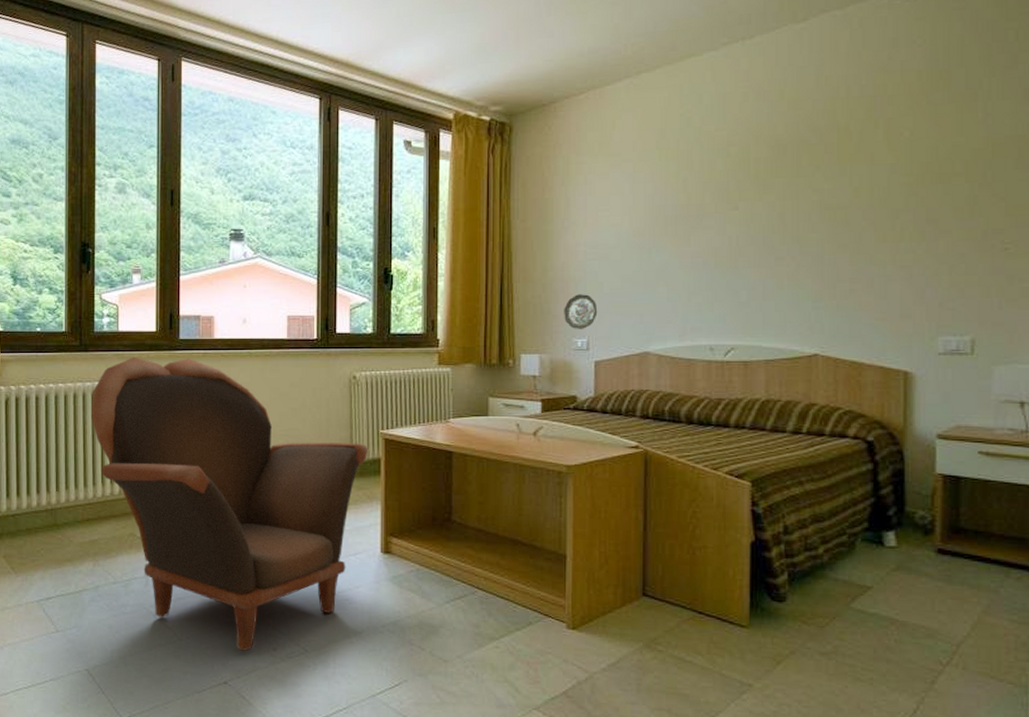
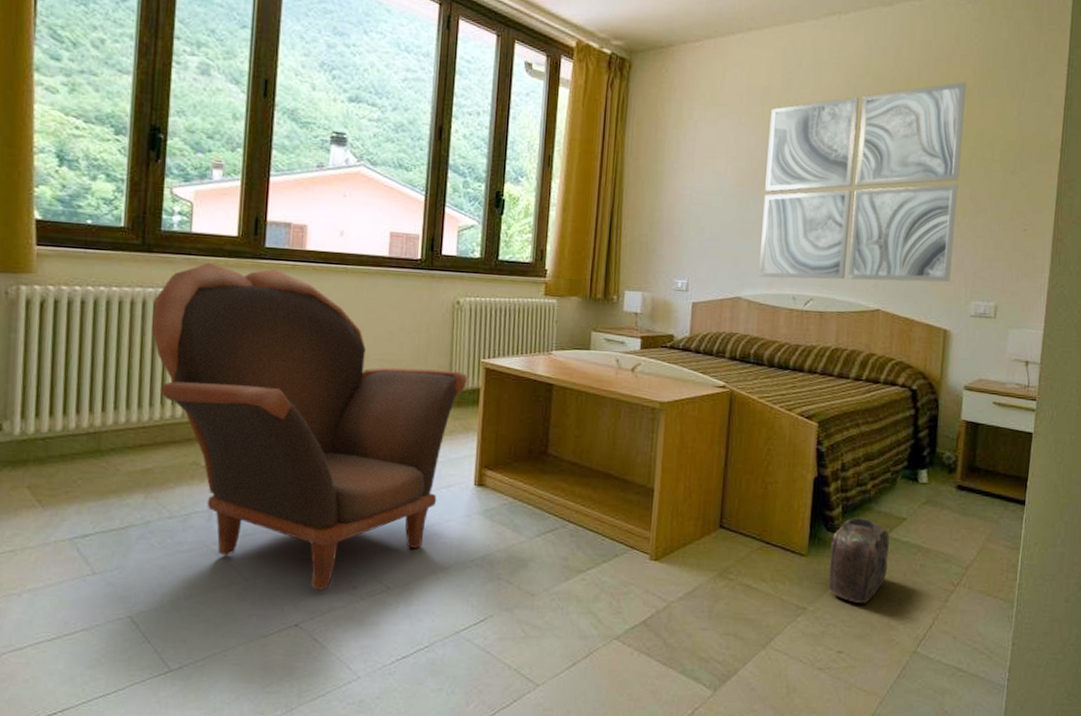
decorative plate: present [564,294,598,329] -> none [667,236,698,271]
wall art: none [668,89,912,330] -> present [759,81,967,283]
bag: none [777,586,851,682] -> present [828,518,890,603]

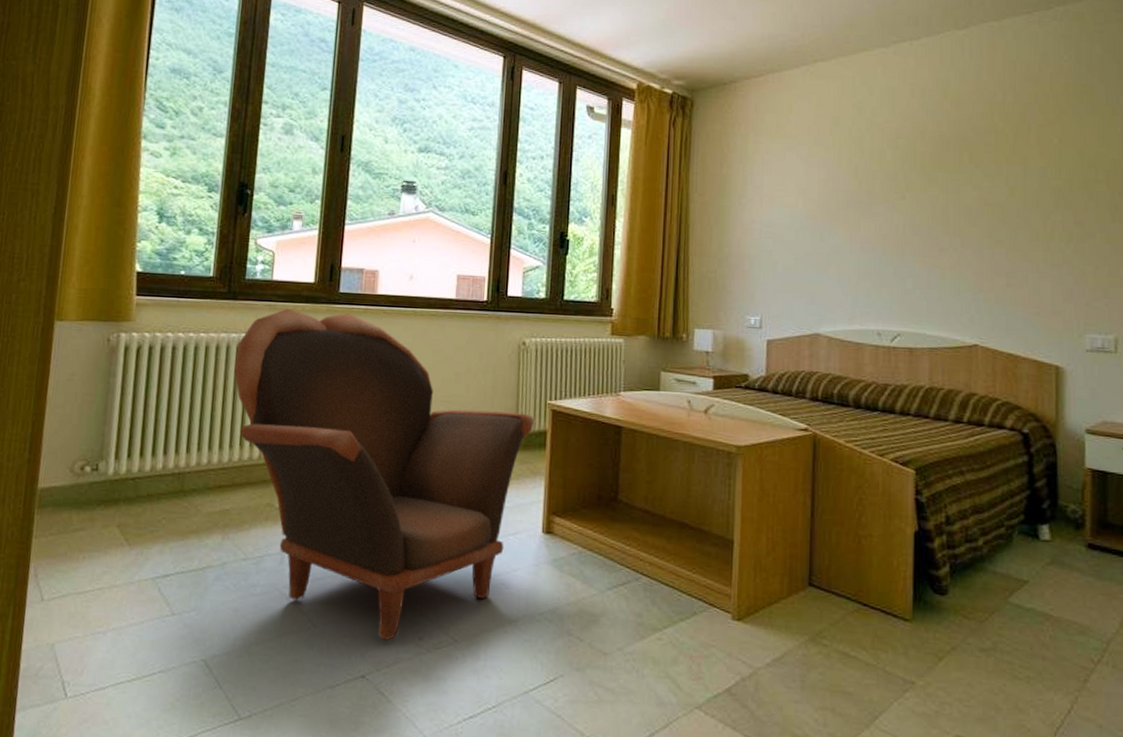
wall art: present [759,81,967,283] -> none [838,100,1060,314]
bag: present [828,518,890,603] -> none [938,579,1009,680]

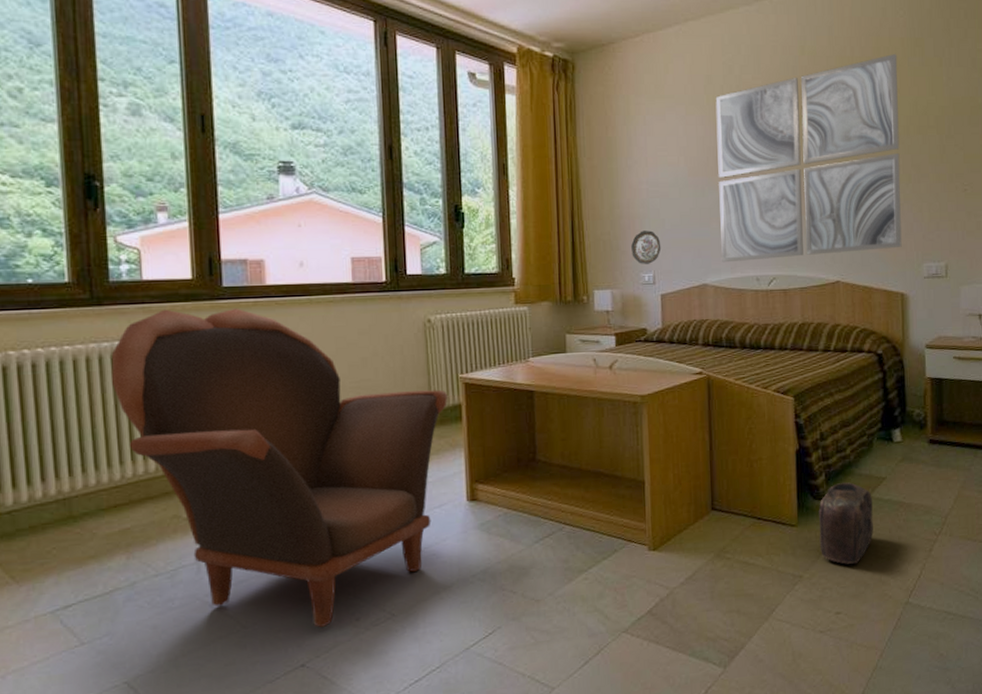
decorative plate: none [738,271,771,307] -> present [631,230,661,264]
wall art: none [838,100,1060,314] -> present [715,53,902,263]
bag: none [938,579,1009,680] -> present [818,482,873,564]

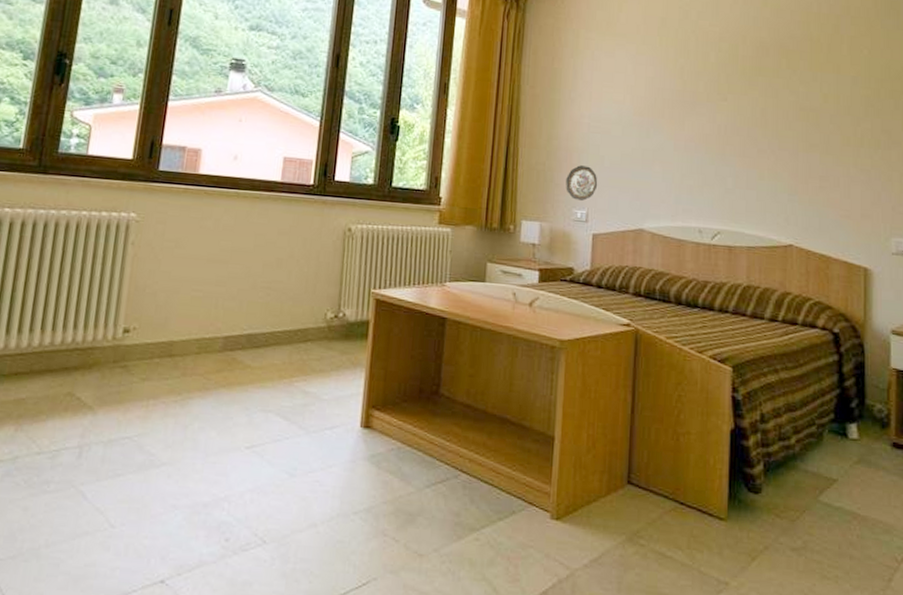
armchair: present [111,309,448,627] -> none [39,185,358,542]
wall art: present [715,53,902,263] -> none [662,13,869,217]
bag: present [818,482,873,564] -> none [752,477,819,579]

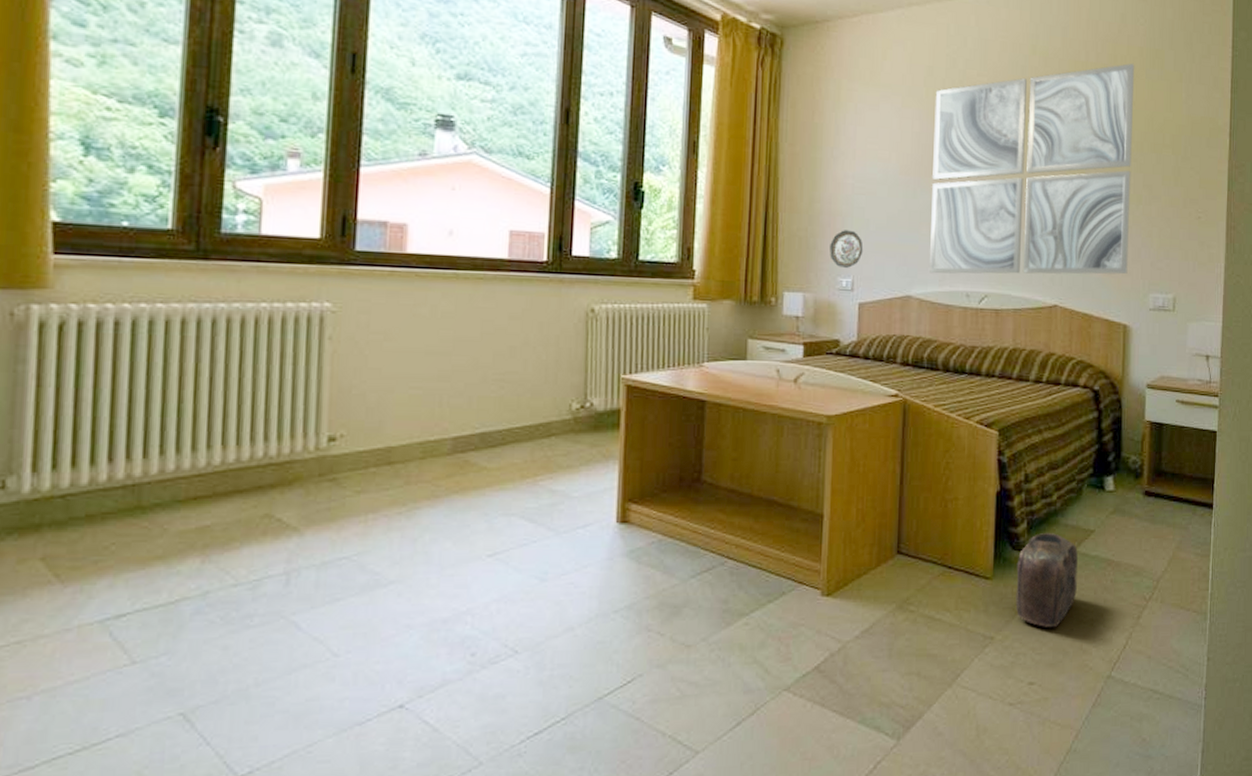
wall art: none [662,13,869,217] -> present [930,63,1135,275]
bag: none [752,477,819,579] -> present [1015,533,1078,627]

